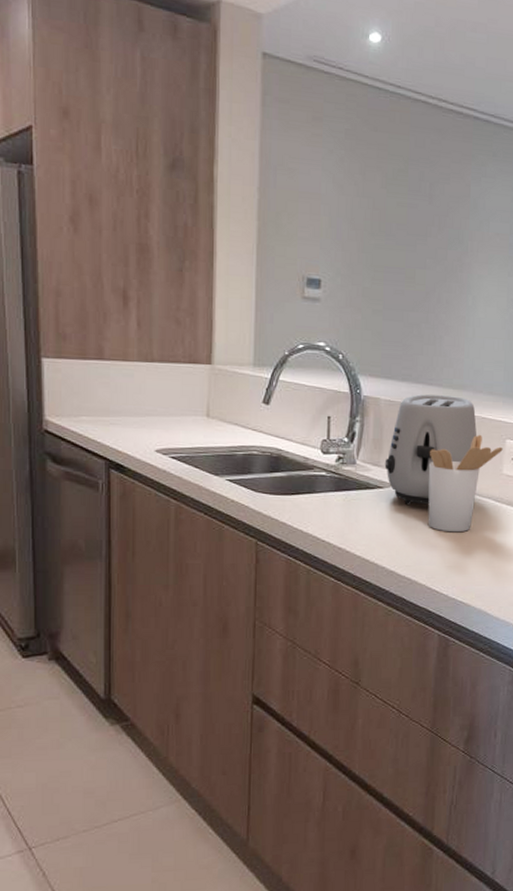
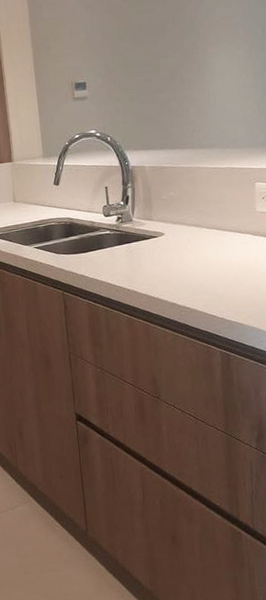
toaster: present [384,394,477,505] -> none [155,154,230,248]
utensil holder: present [427,434,503,533] -> none [192,181,254,266]

